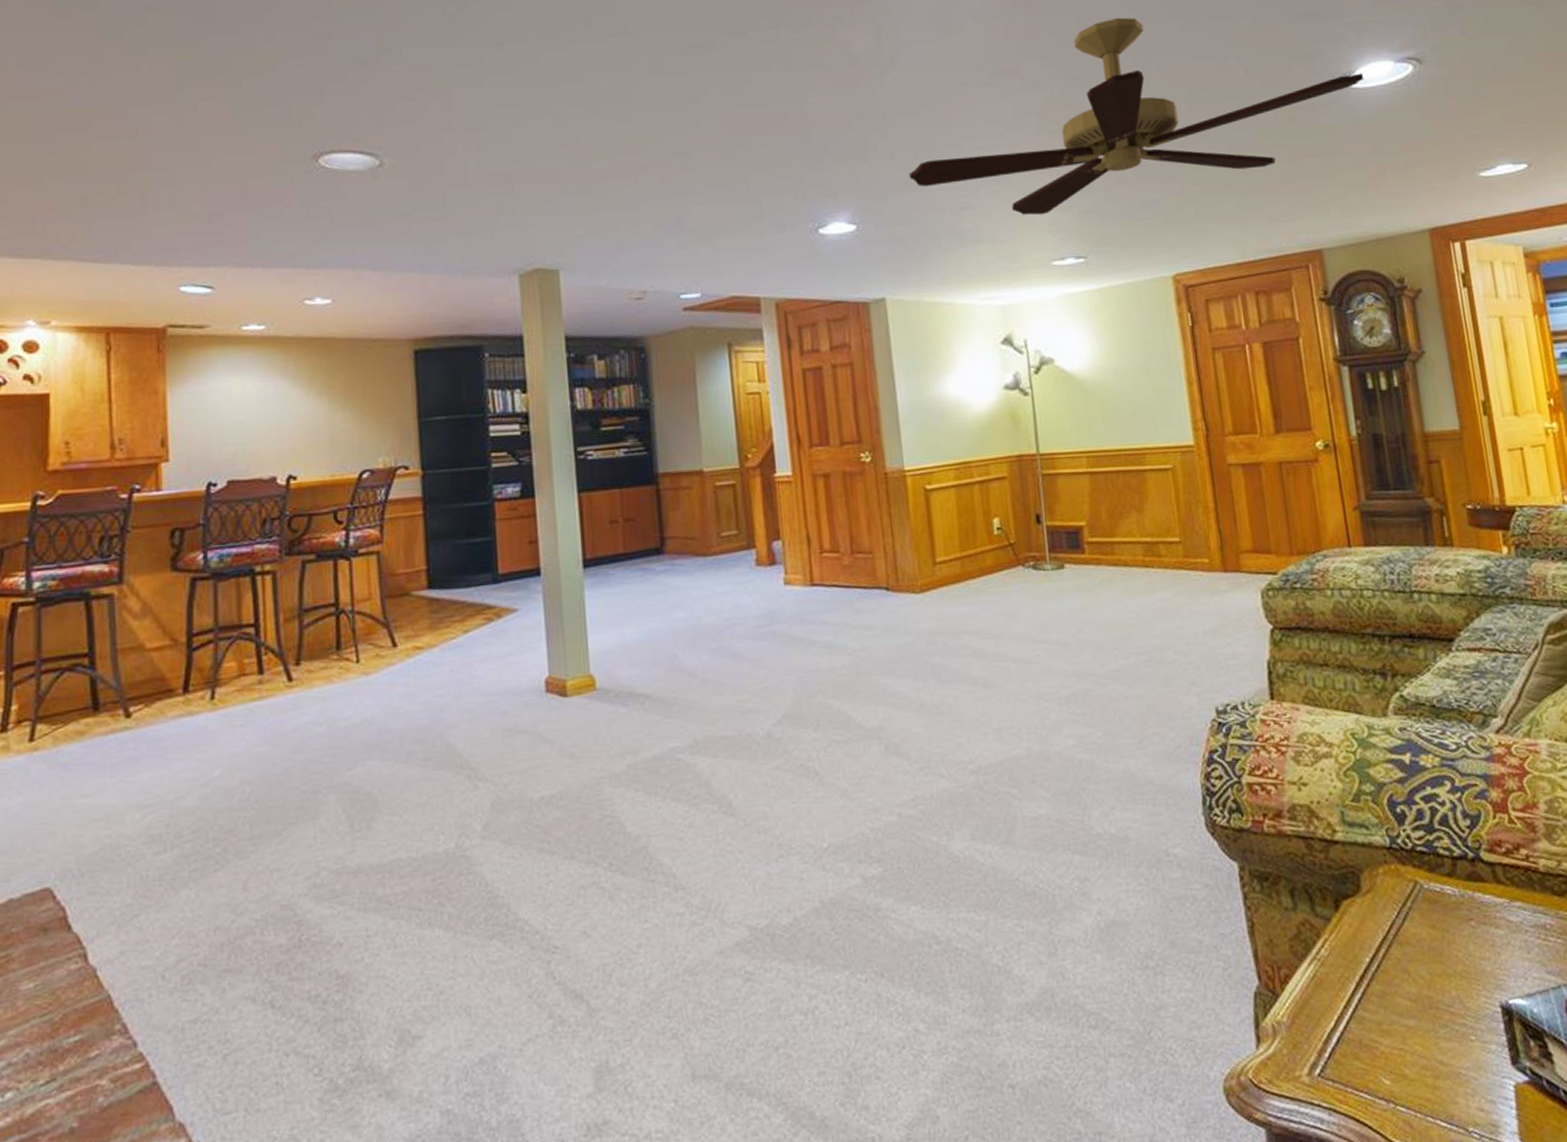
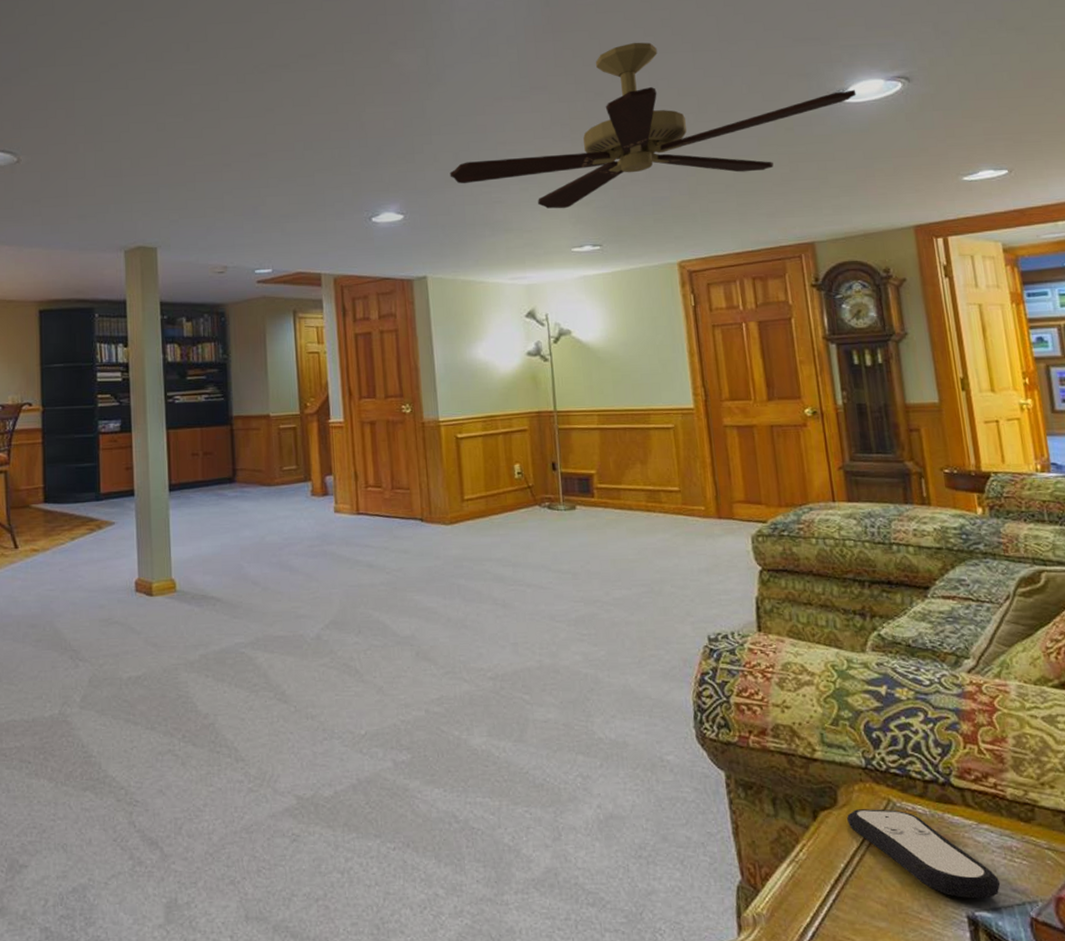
remote control: none [1371,892,1535,986] -> present [847,809,1001,899]

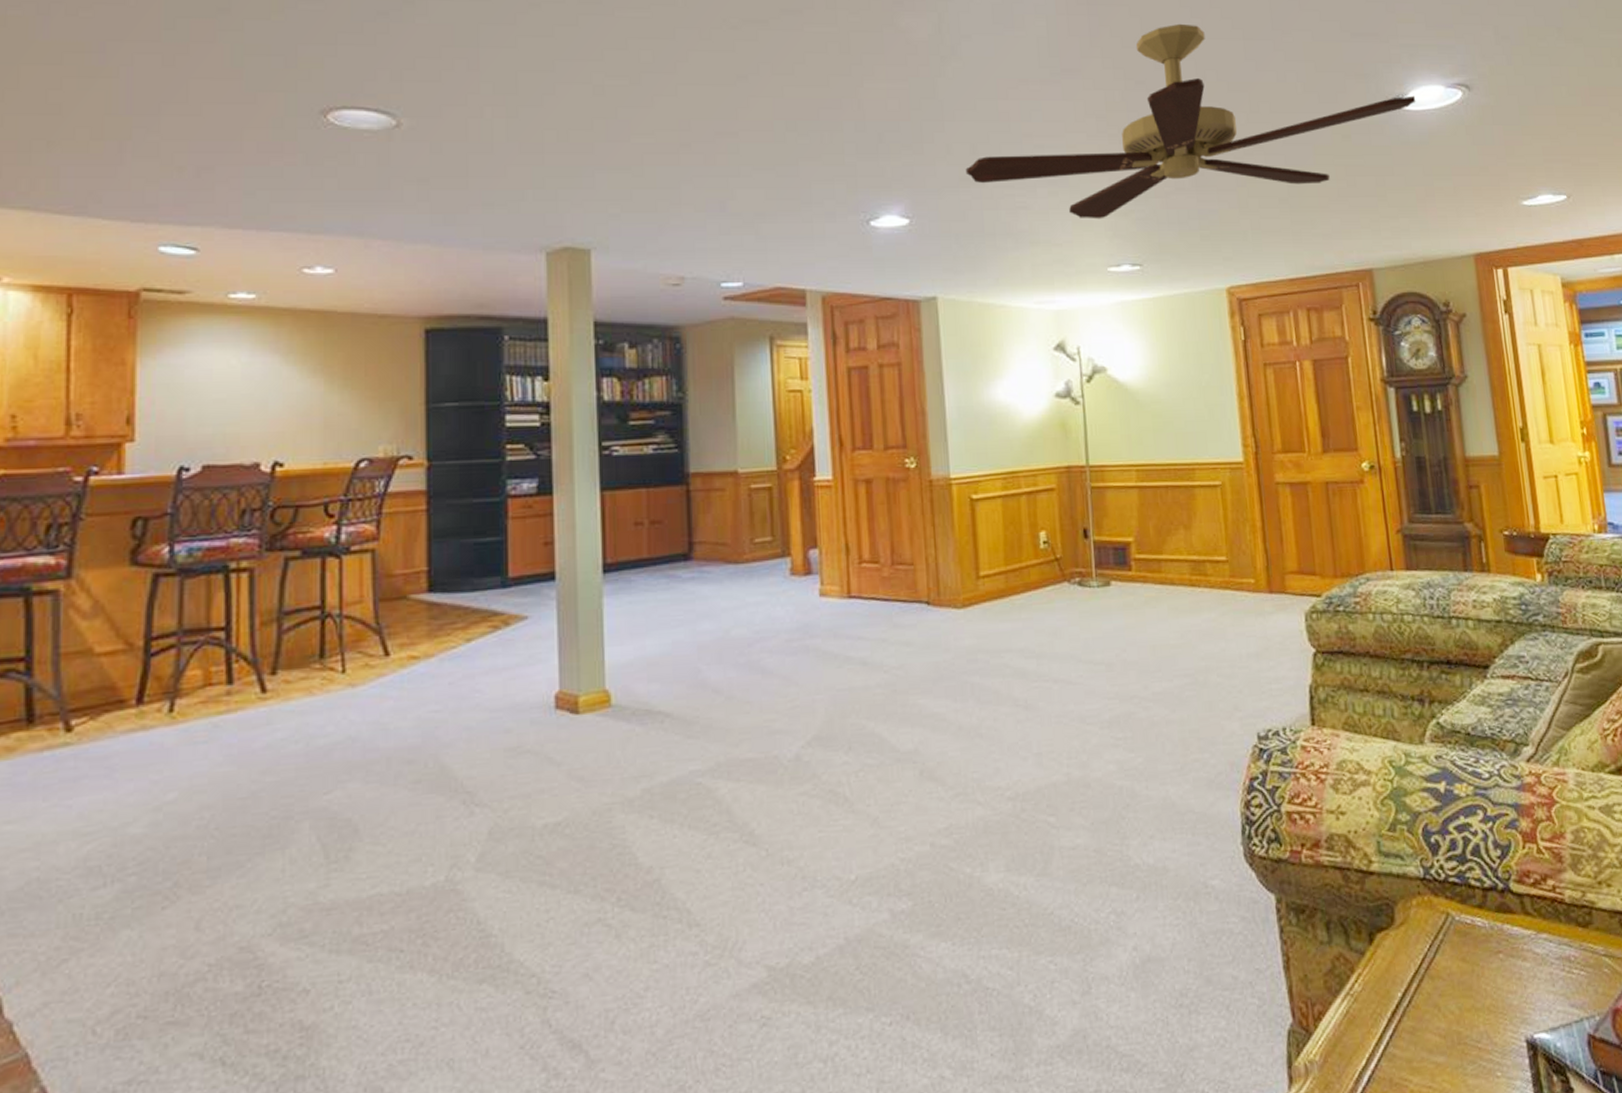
remote control: present [847,809,1001,899] -> none [1404,924,1559,1020]

